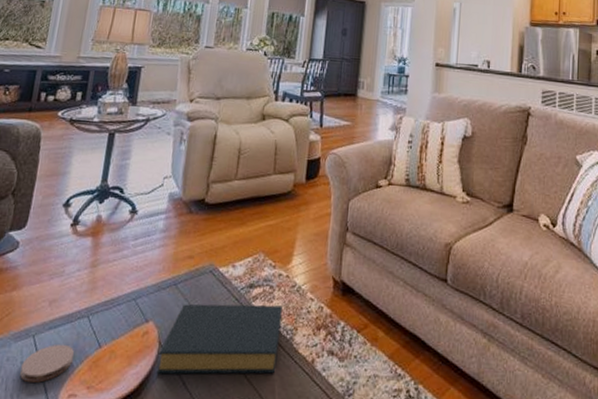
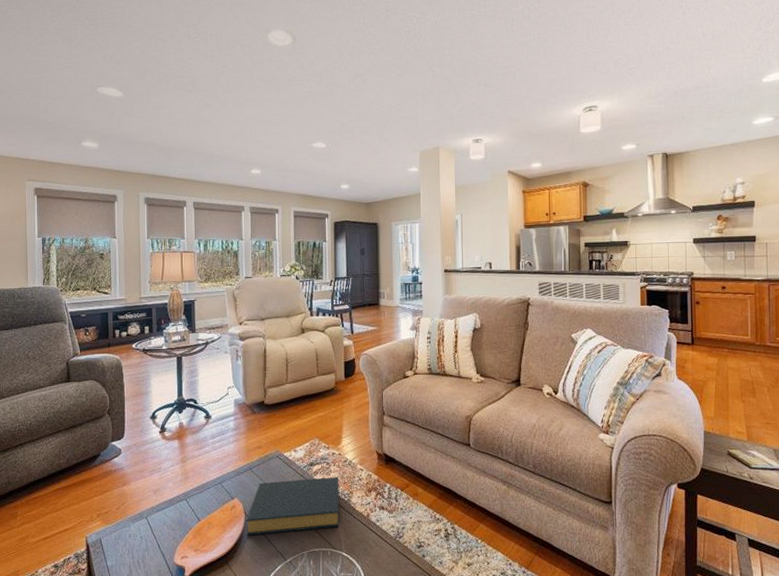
coaster: present [20,344,74,383] -> none [141,521,180,551]

